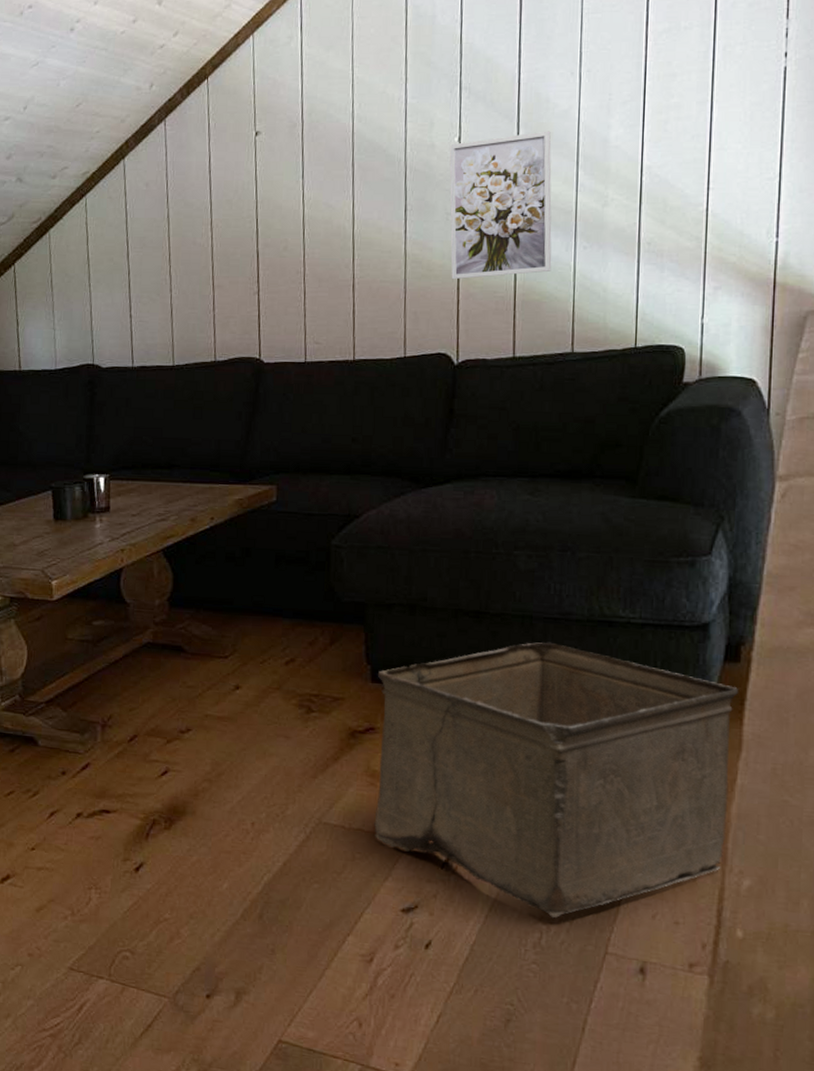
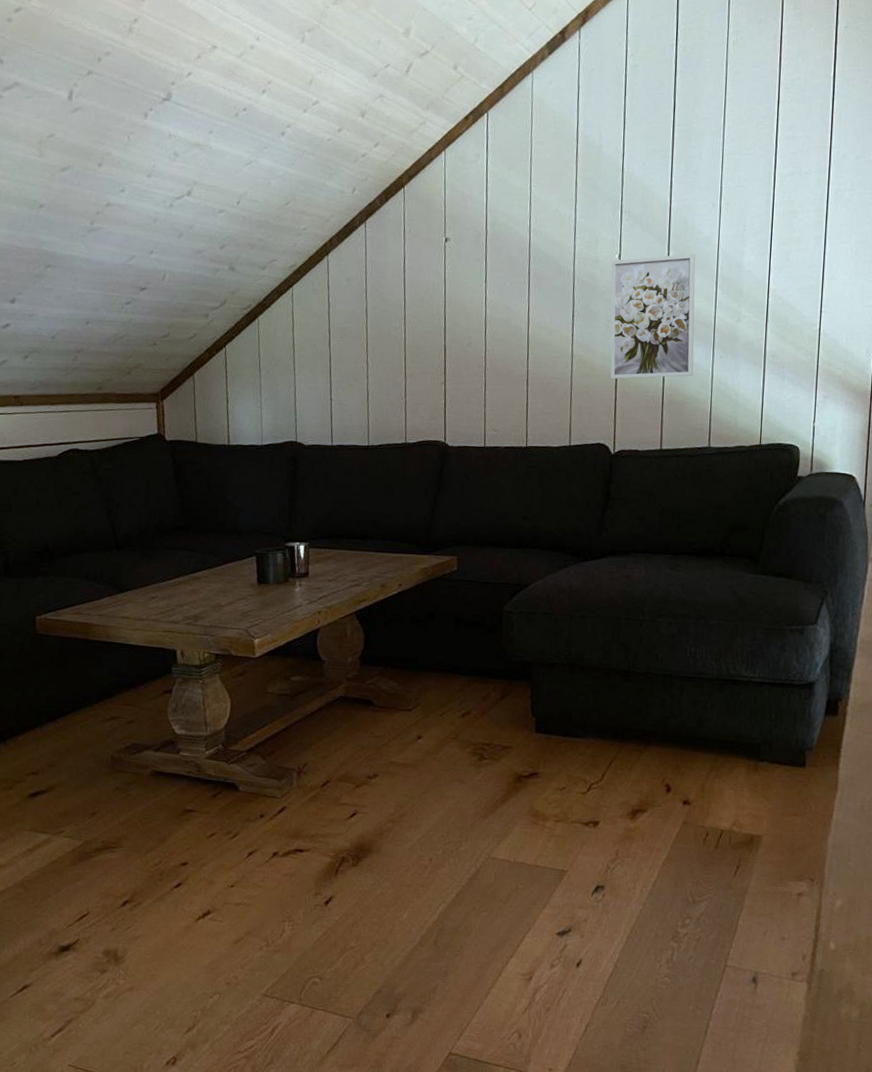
storage bin: present [374,642,738,918] -> none [535,698,836,937]

